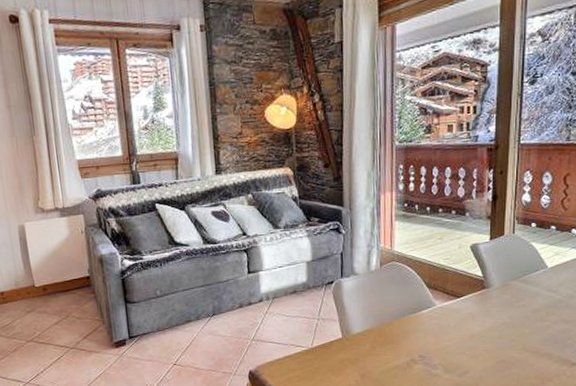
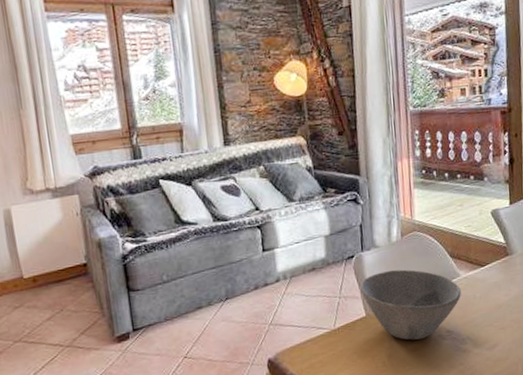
bowl: none [338,296,435,362] -> present [360,269,461,340]

